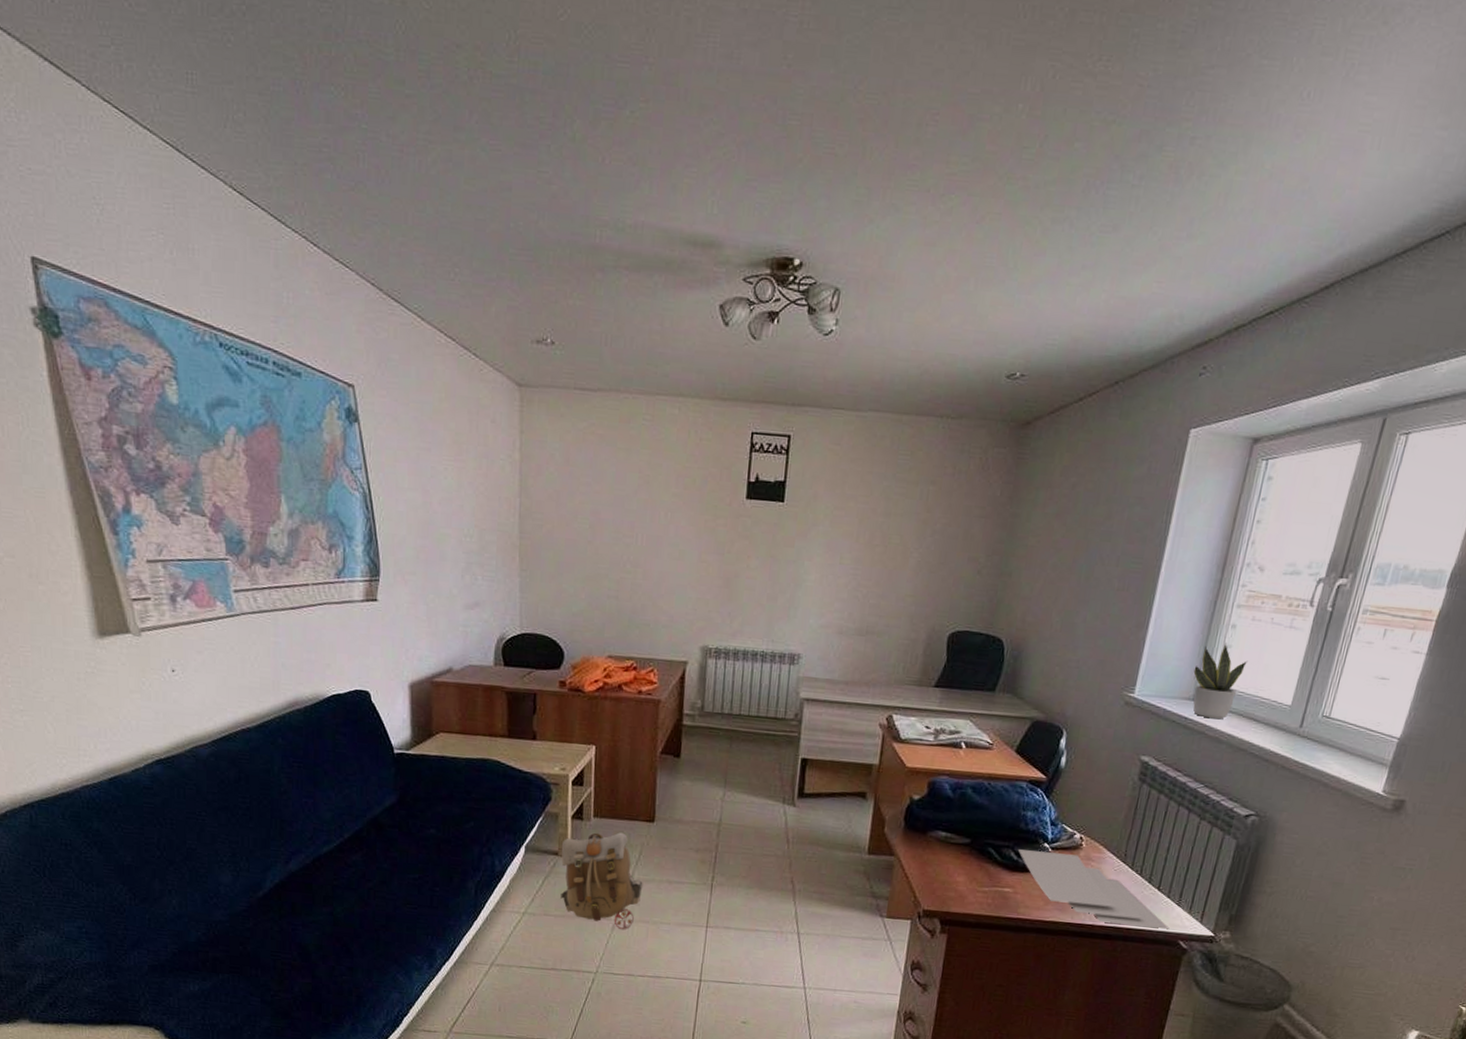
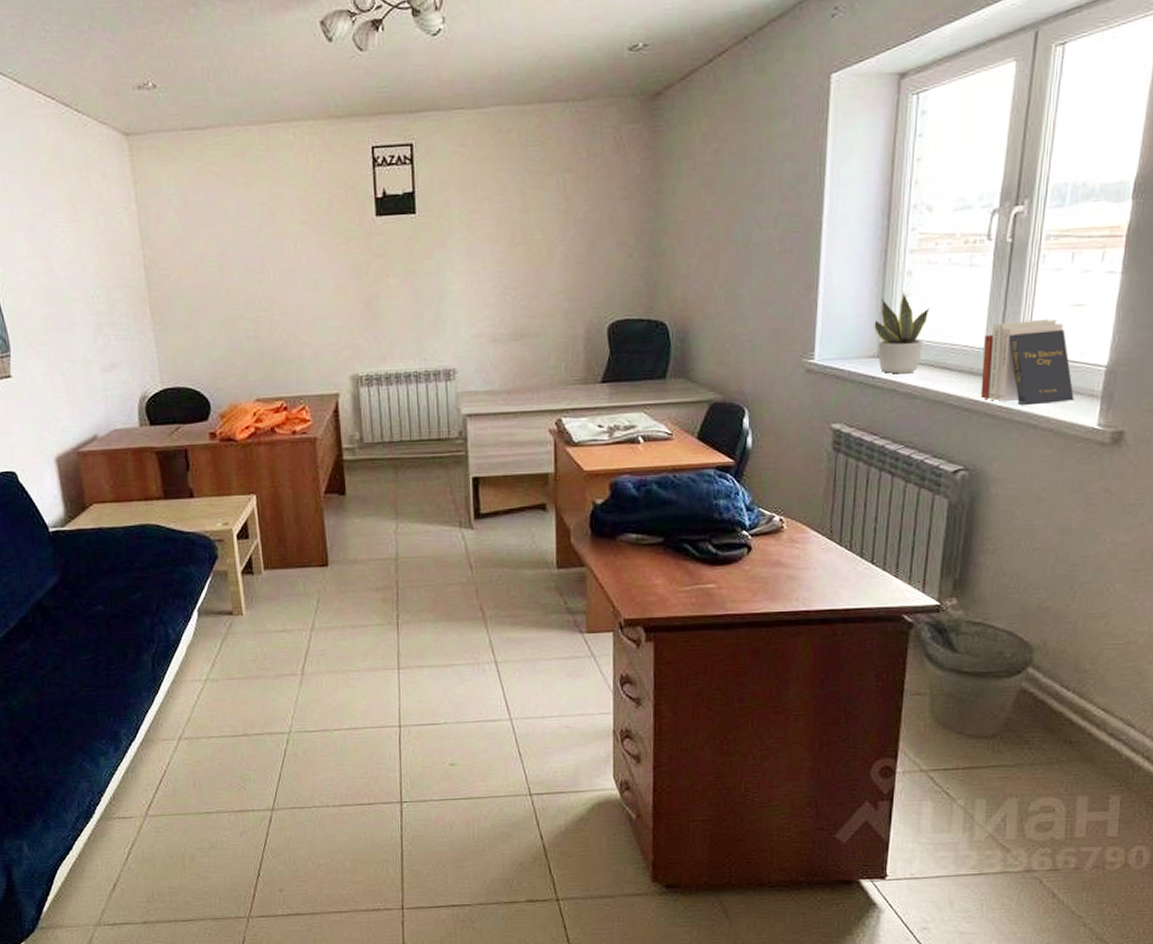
backpack: present [561,832,643,930] -> none [234,581,326,684]
papers: present [1017,849,1170,930] -> none [715,539,890,606]
books: none [1280,685,1367,766] -> present [980,319,1074,406]

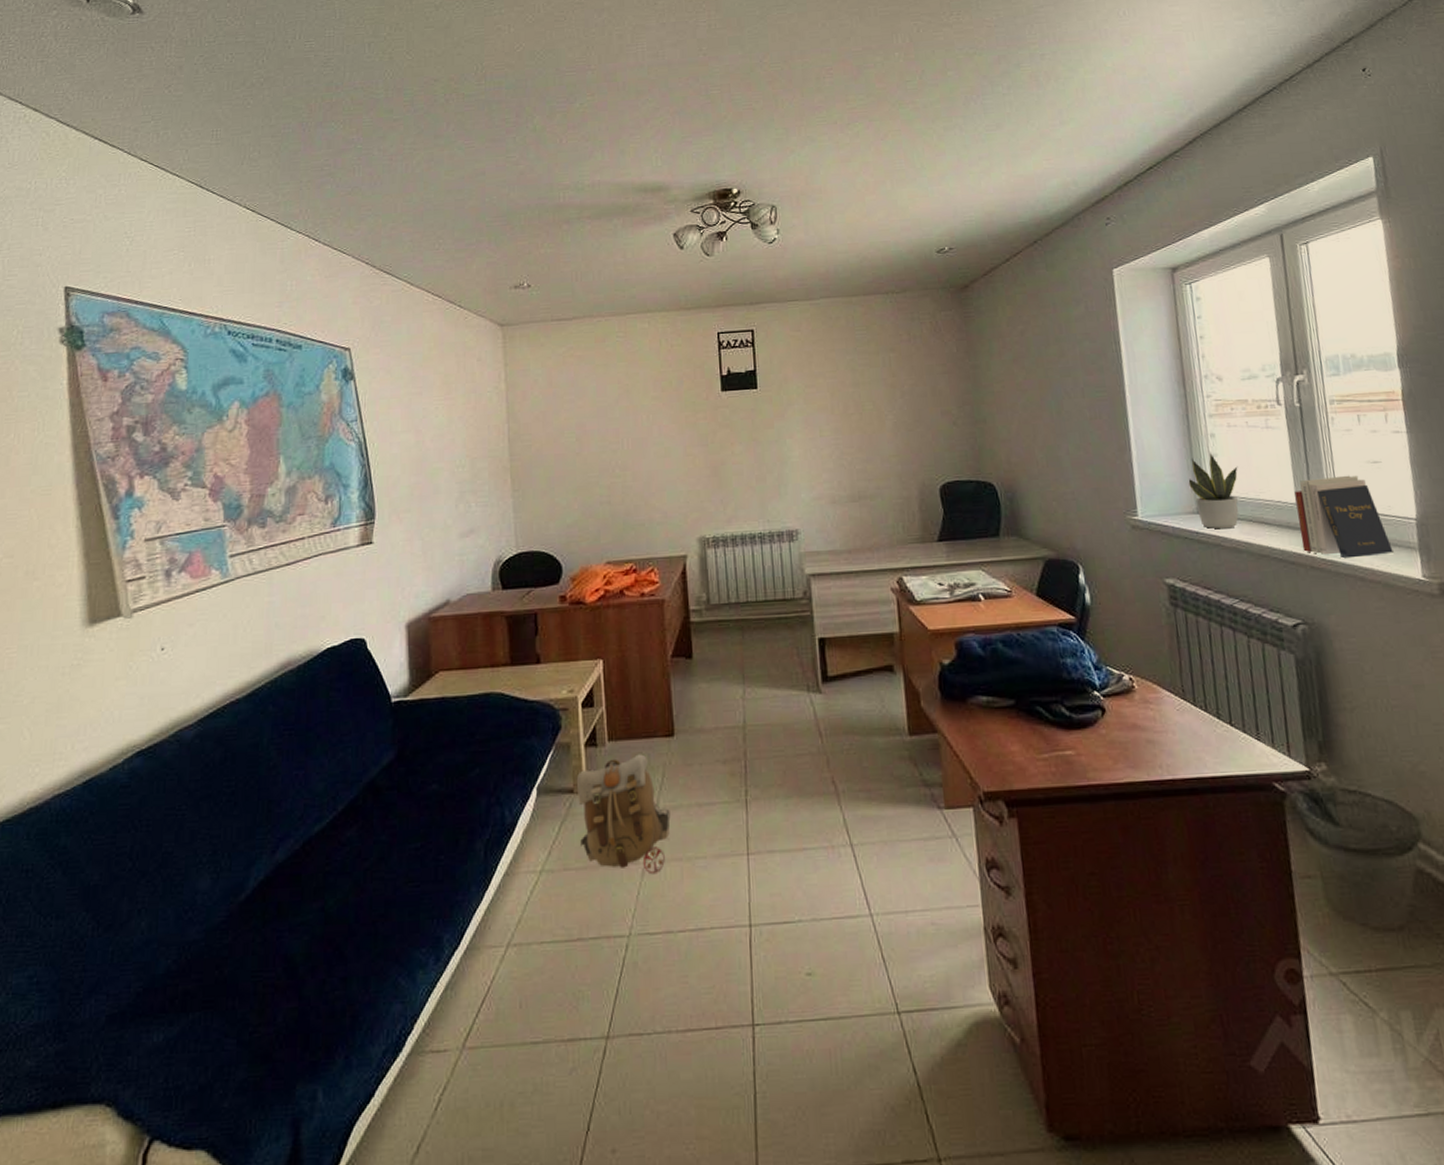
backpack: none [234,581,326,684] -> present [576,754,671,875]

